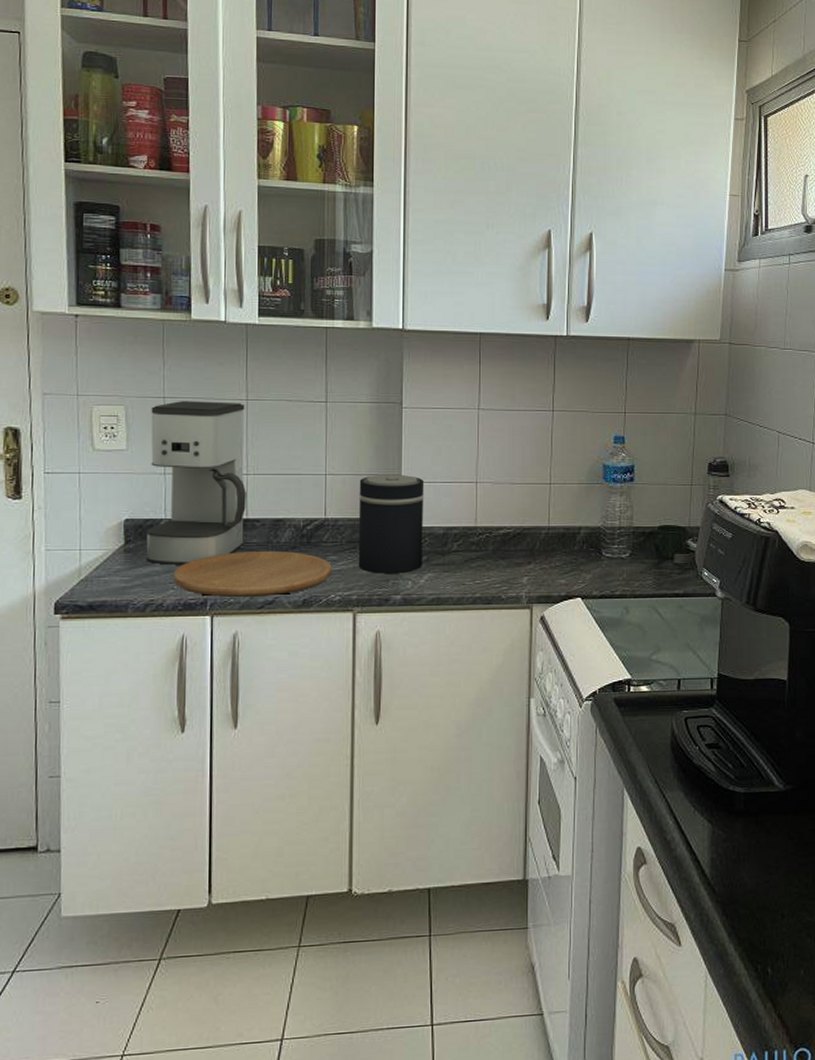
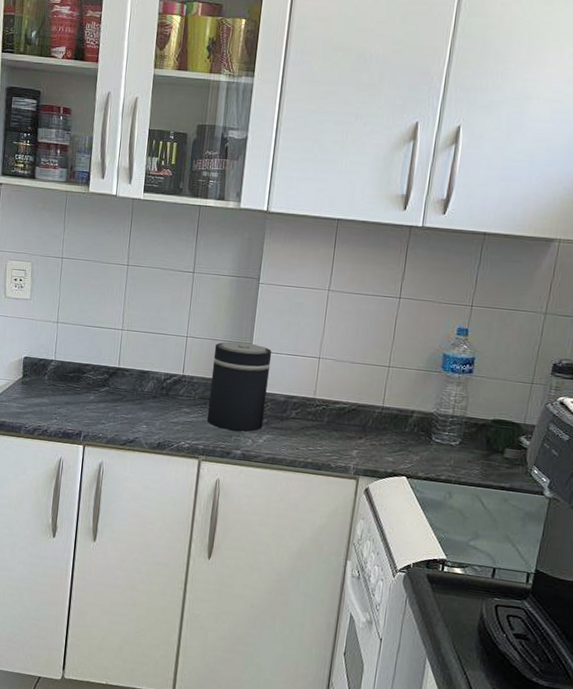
coffee maker: present [145,401,246,565] -> none [37,262,126,400]
cutting board: present [173,550,332,598] -> none [57,394,185,436]

